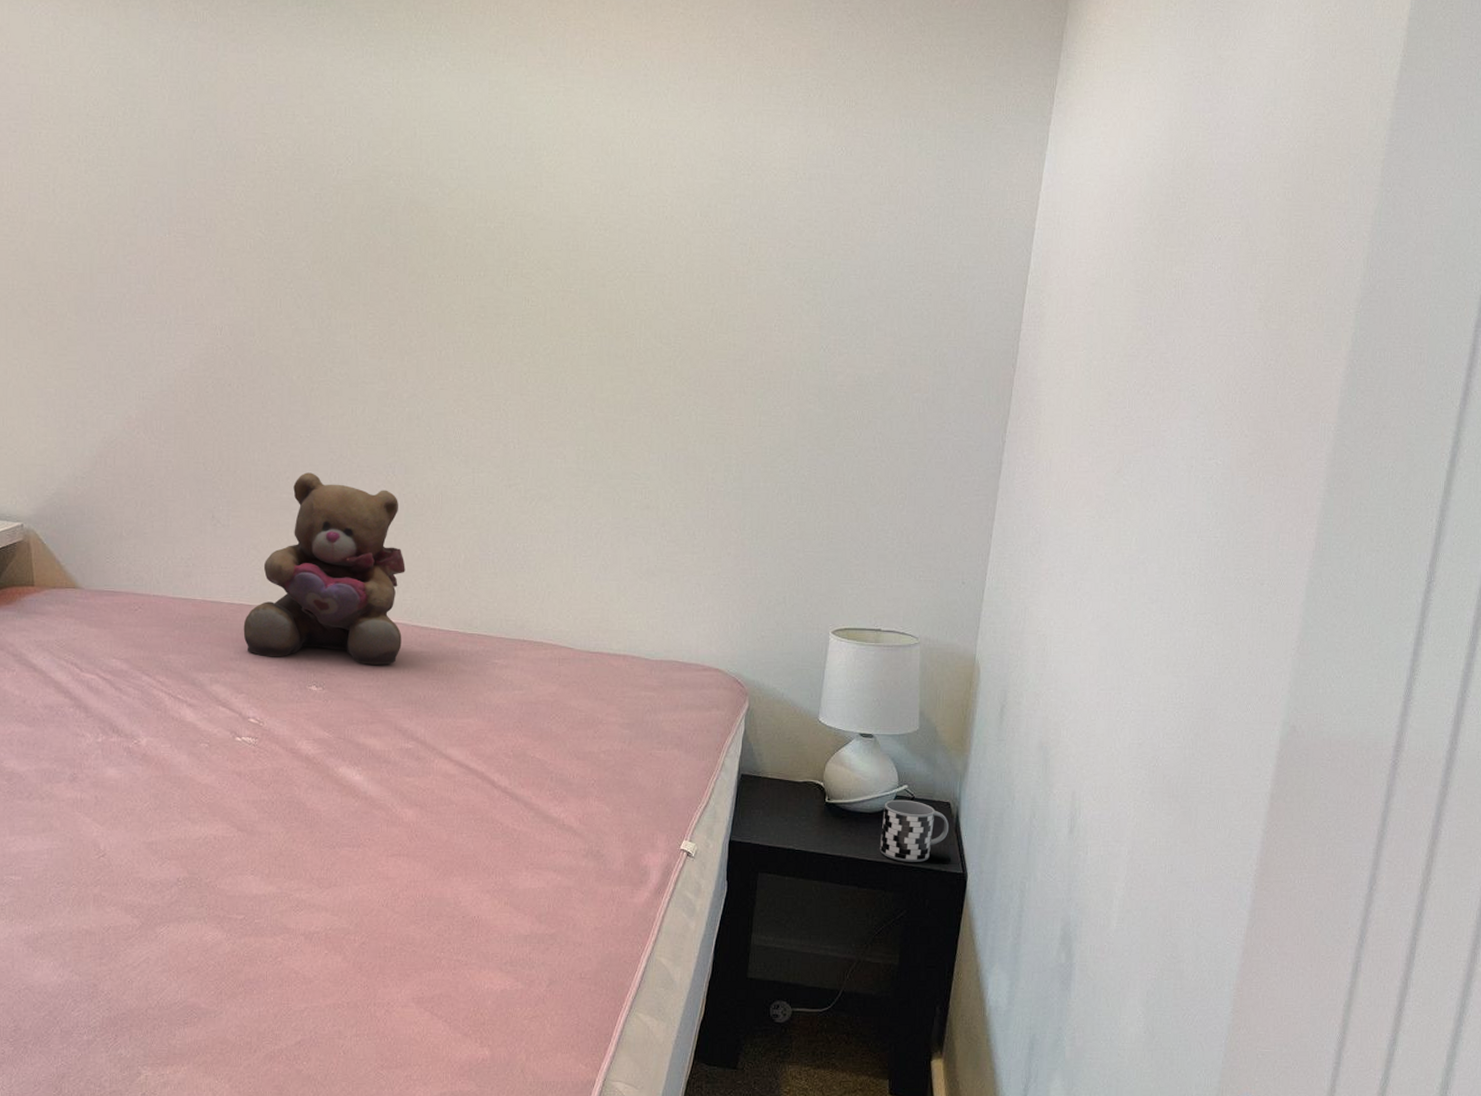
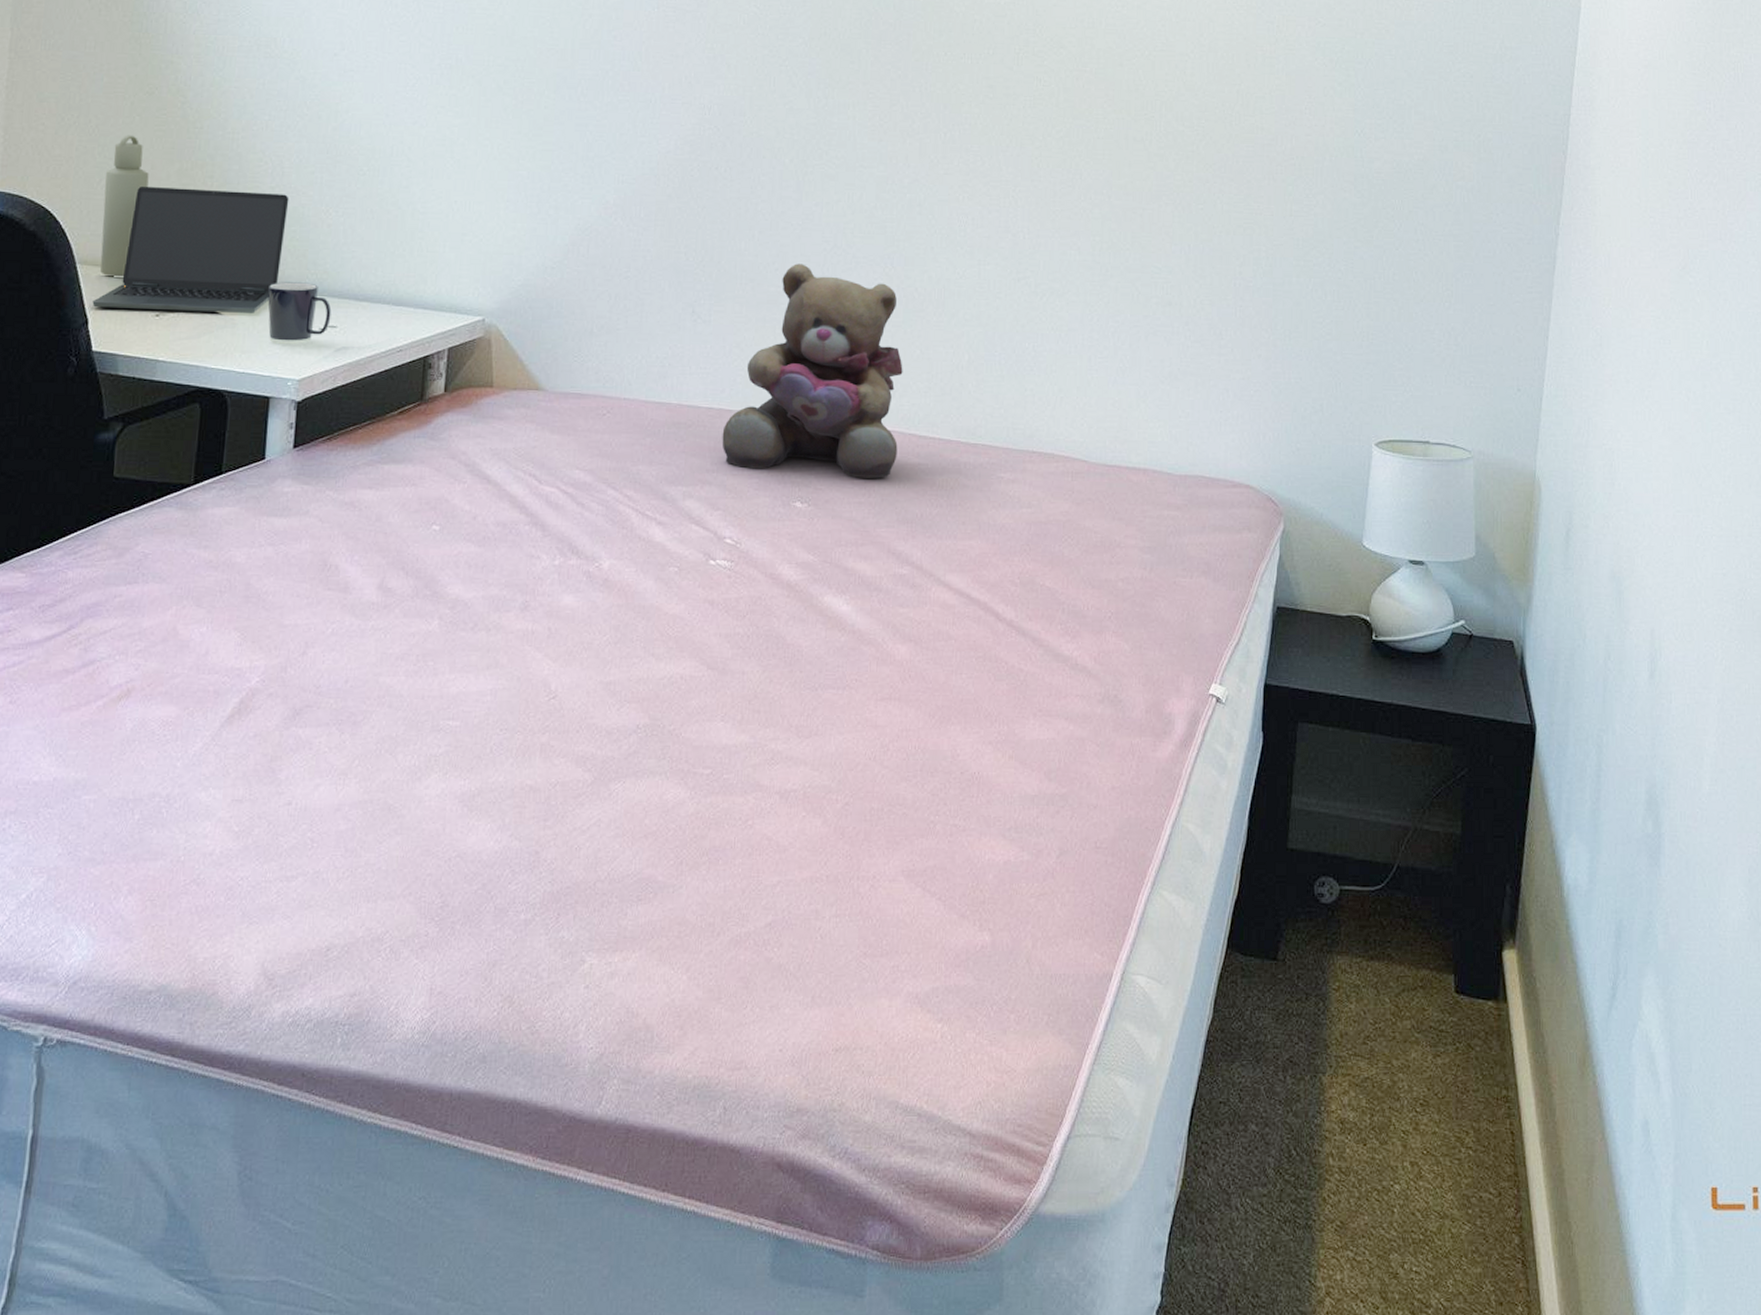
cup: present [879,799,949,863] -> none [1435,637,1512,712]

